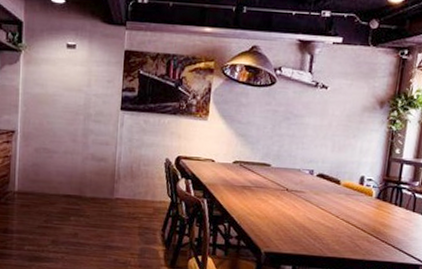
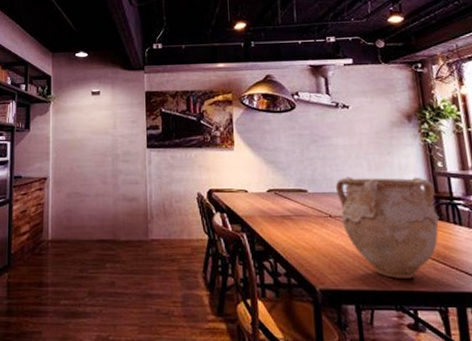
vase: none [296,155,387,248] -> present [335,177,440,278]

